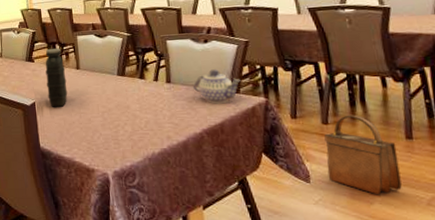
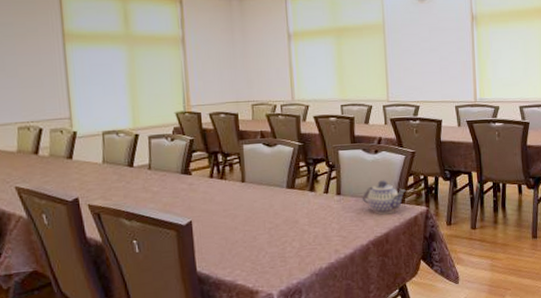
water jug: present [45,48,68,107] -> none [204,159,231,226]
handbag: present [324,114,402,195] -> none [472,219,526,289]

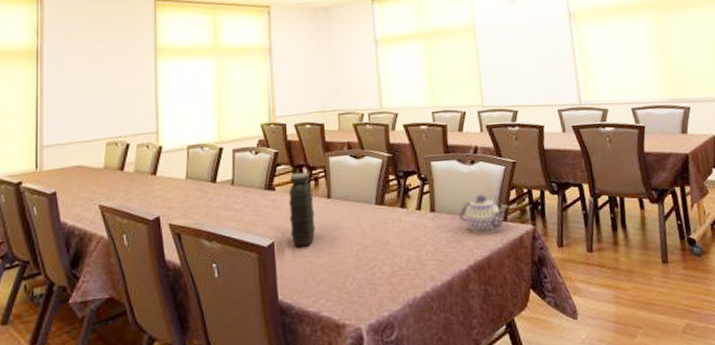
water jug: none [204,159,231,226] -> present [288,173,316,248]

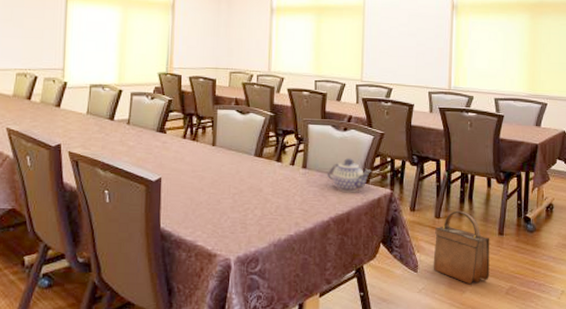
water jug: present [288,173,316,248] -> none [176,121,200,185]
handbag: none [589,240,661,327] -> present [433,210,490,285]

